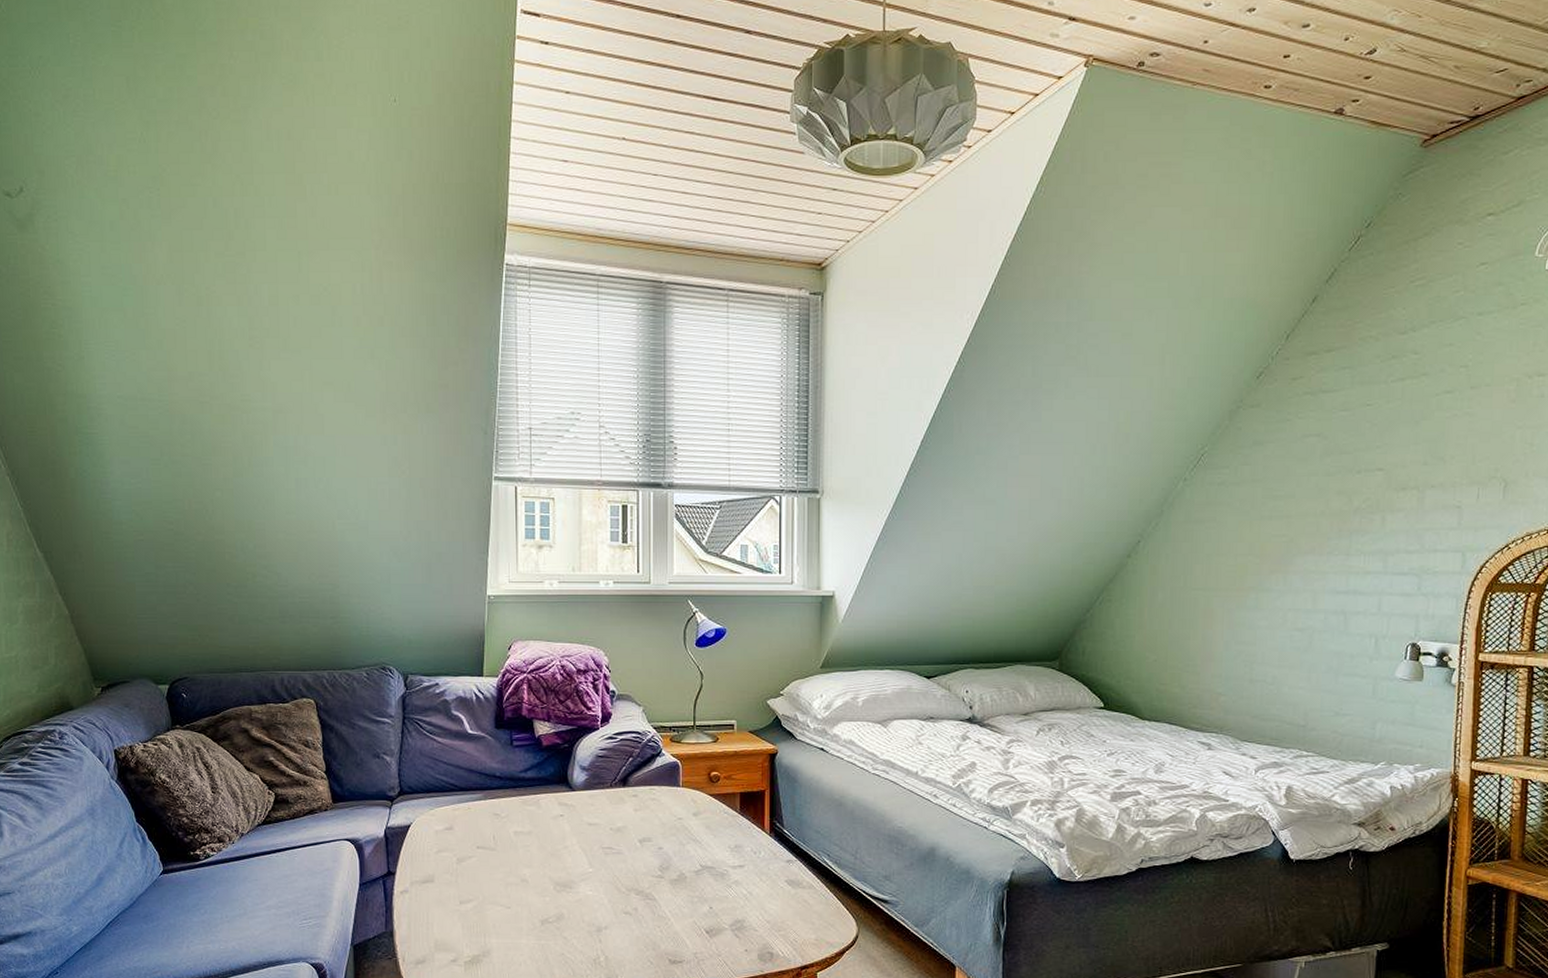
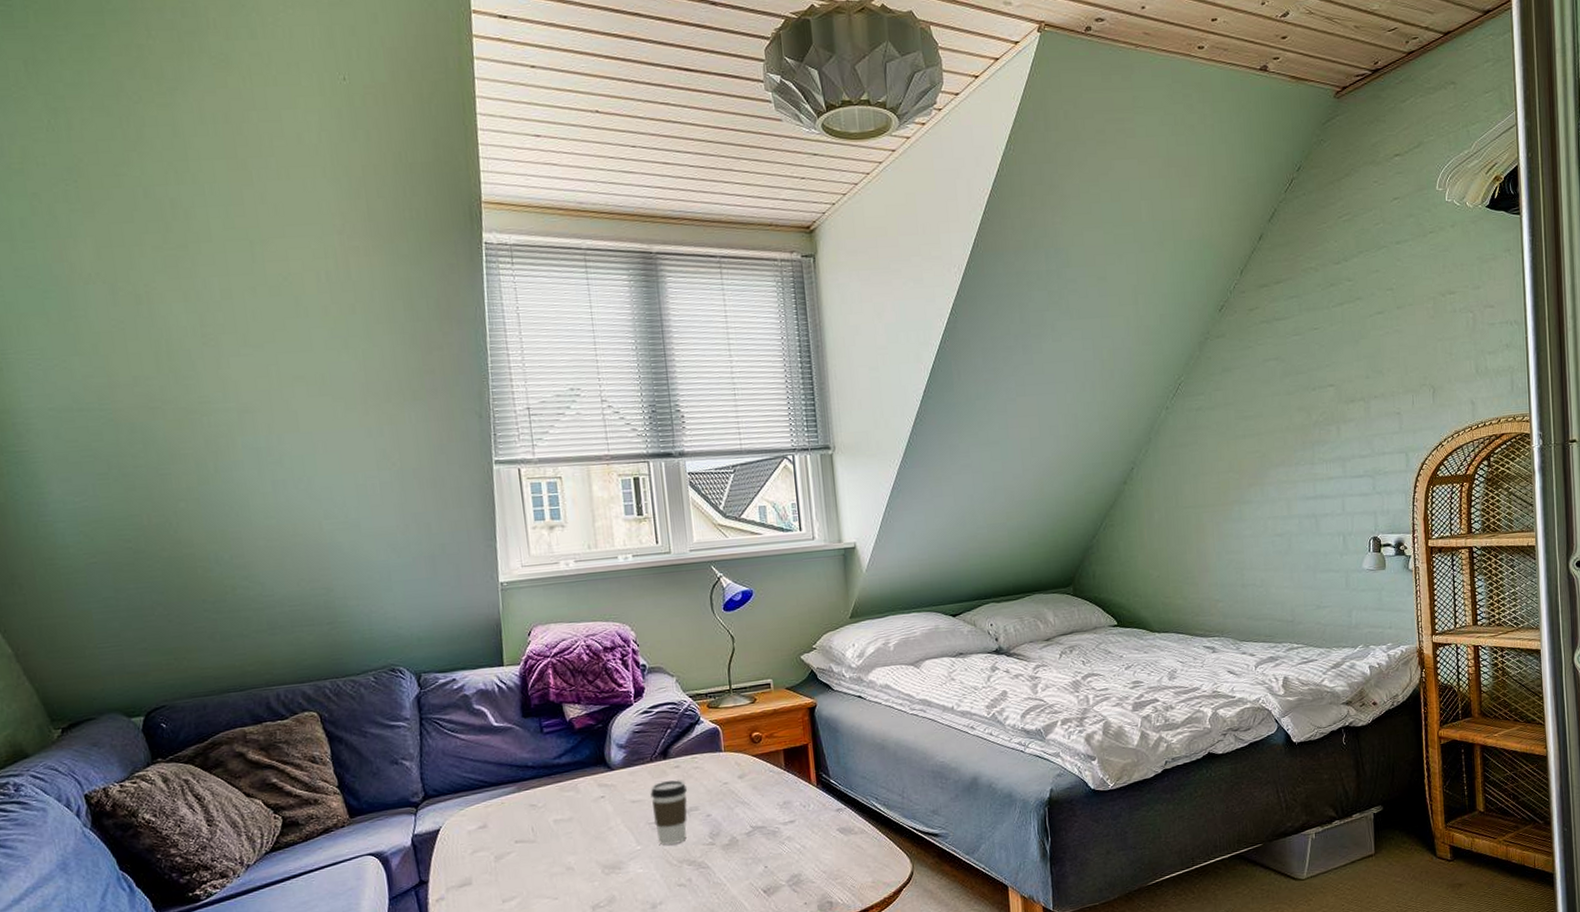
coffee cup: none [607,809,642,871] -> present [650,780,688,845]

